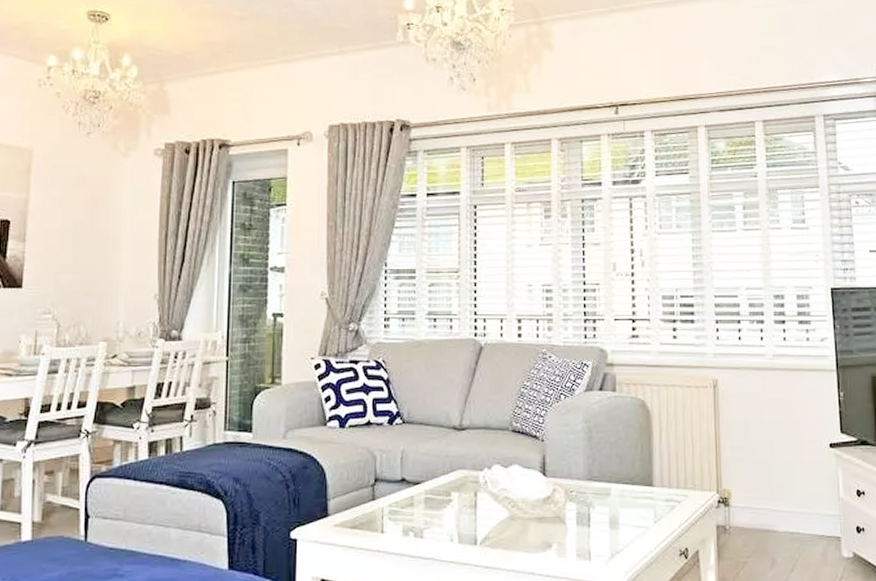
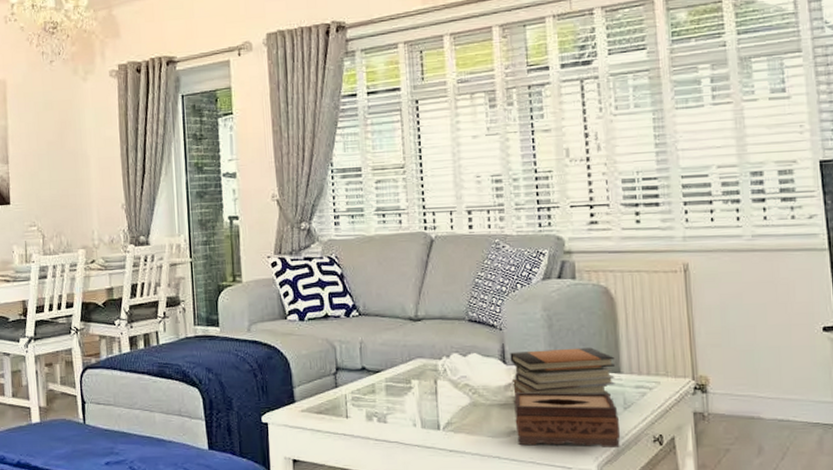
book stack: none [550,460,649,509] -> present [510,347,616,396]
tissue box: none [551,504,650,563] -> present [514,391,621,449]

